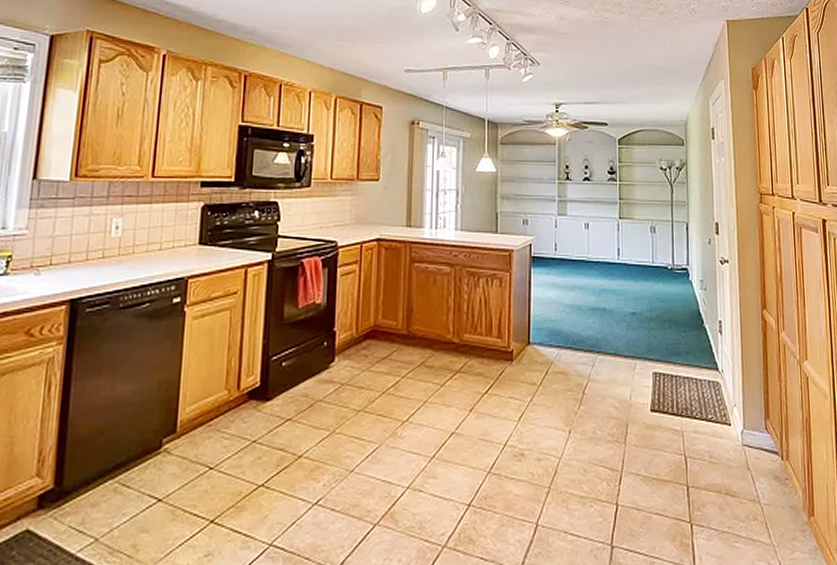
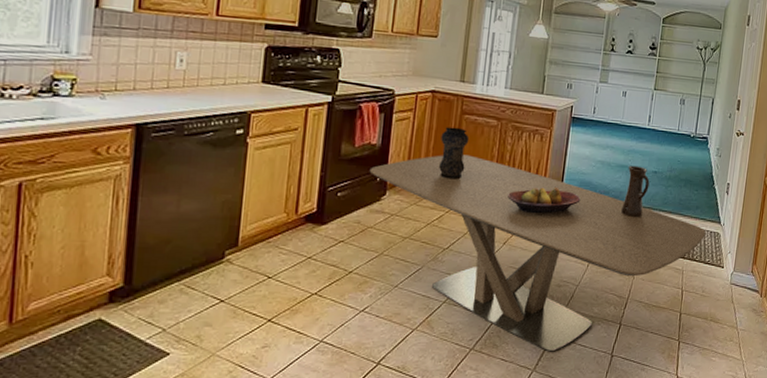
dining table: none [315,308,703,546] -> present [369,155,706,352]
vase: none [390,278,422,338] -> present [439,127,470,180]
fruit bowl: none [469,340,552,373] -> present [507,187,581,214]
pitcher: none [600,307,629,370] -> present [621,165,650,218]

